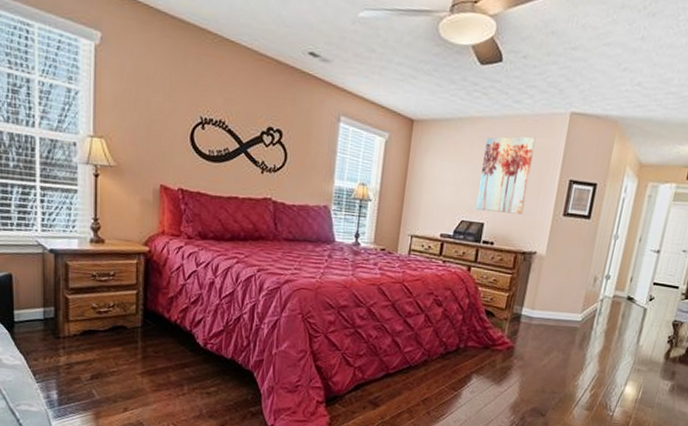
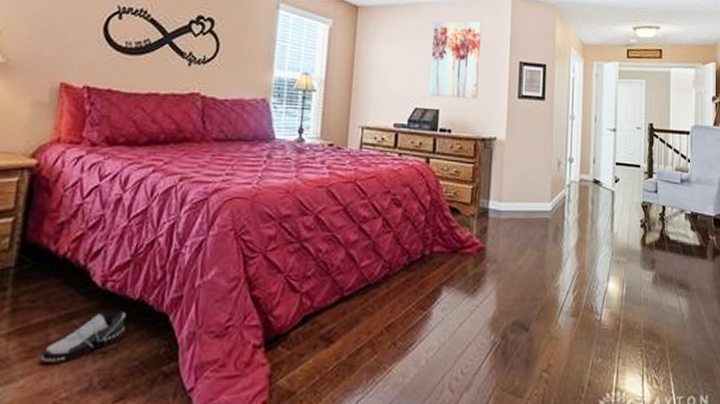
shoe: none [165,365,223,398] -> present [39,311,126,365]

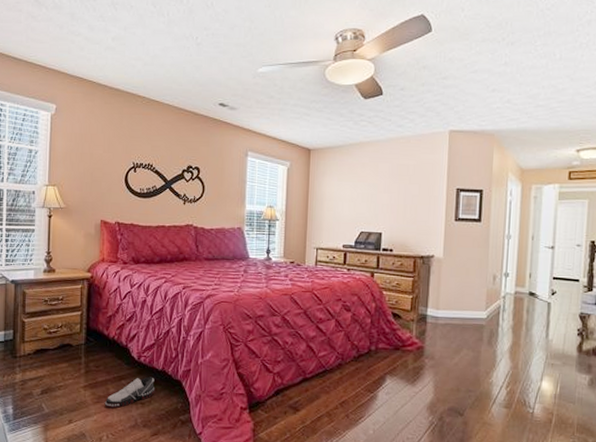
wall art: present [430,20,482,99] -> none [373,154,420,223]

